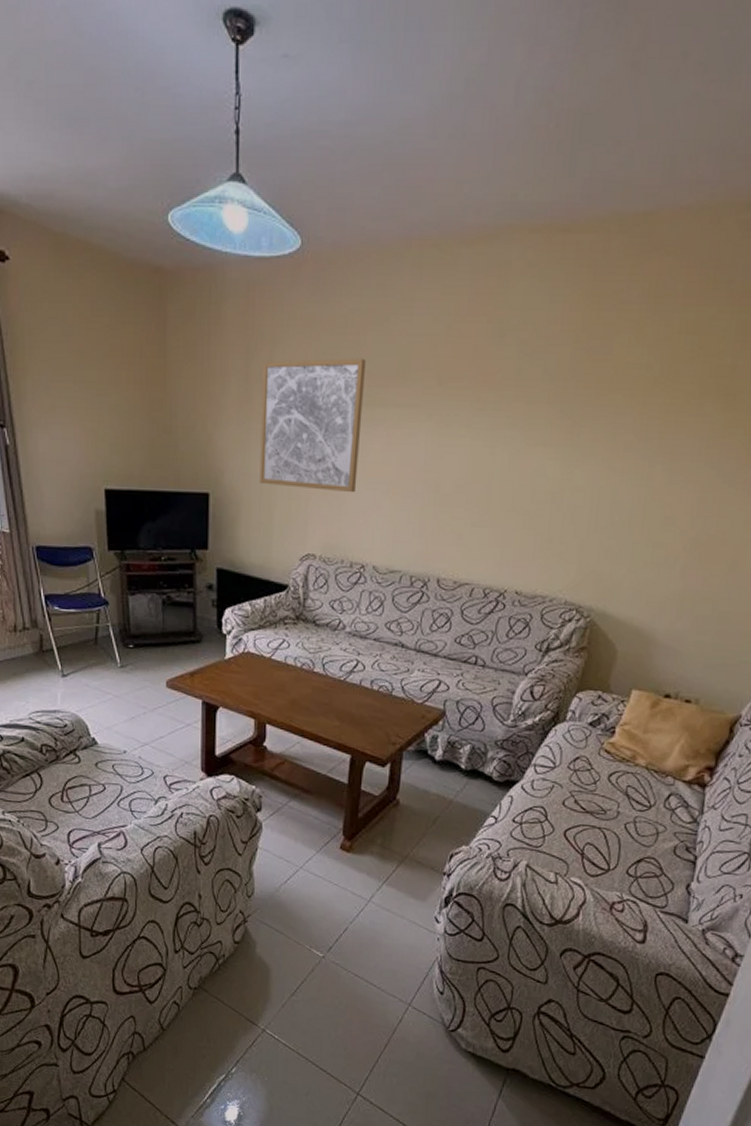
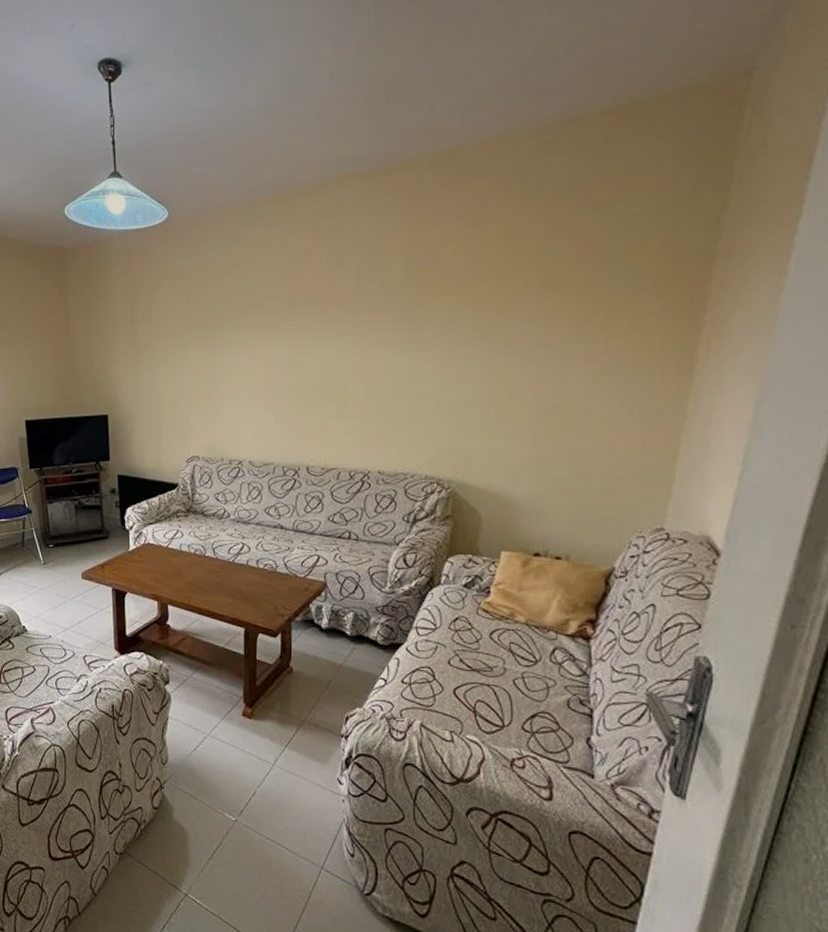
wall art: present [259,358,367,493] -> none [145,294,229,403]

